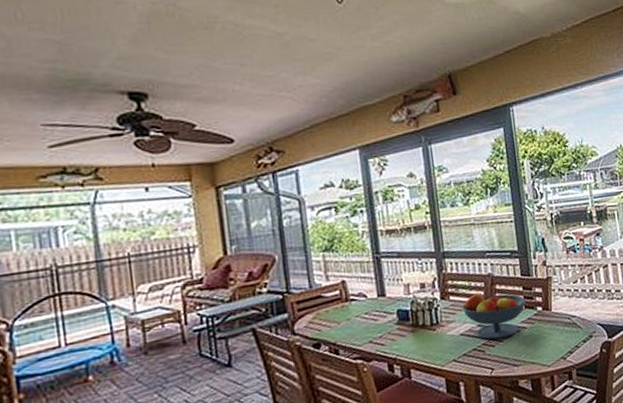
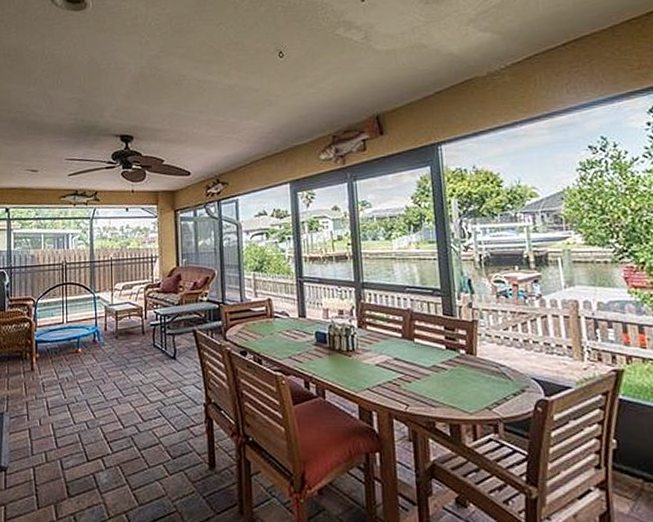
fruit bowl: present [462,293,527,340] -> none [379,327,448,376]

